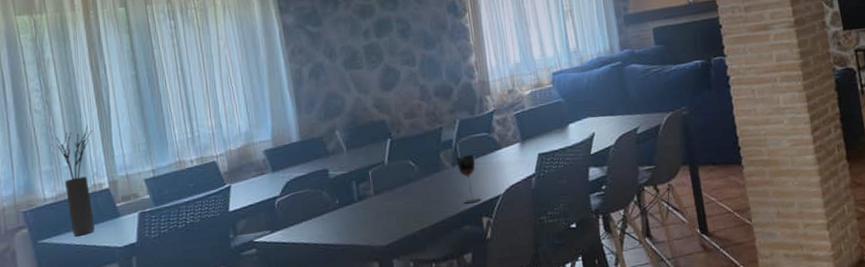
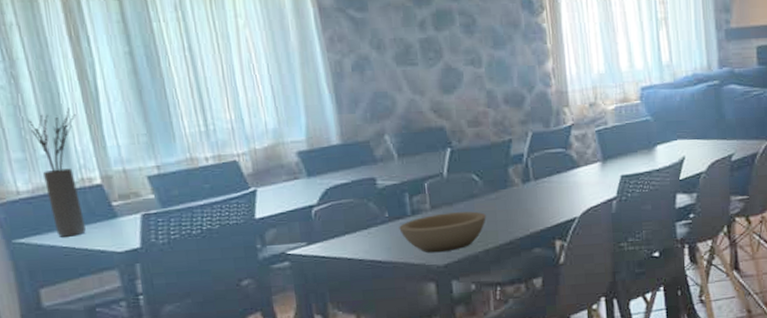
bowl: none [347,194,422,235] -> present [399,211,486,253]
wineglass: present [456,155,481,204] -> none [527,172,554,225]

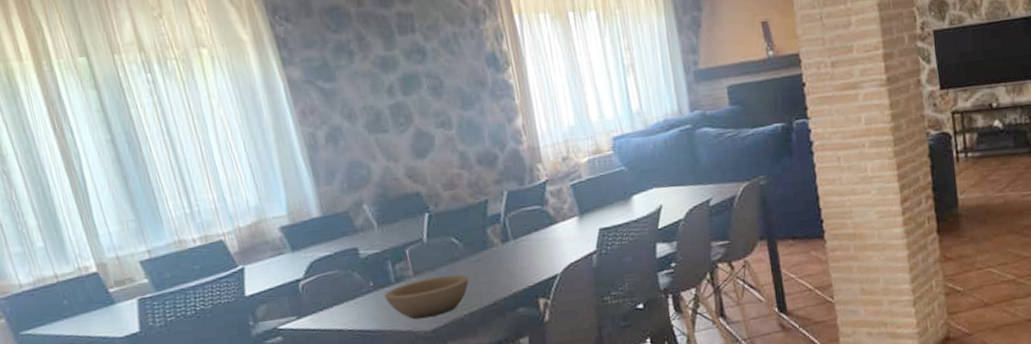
vase: present [28,107,86,237] -> none [23,199,87,326]

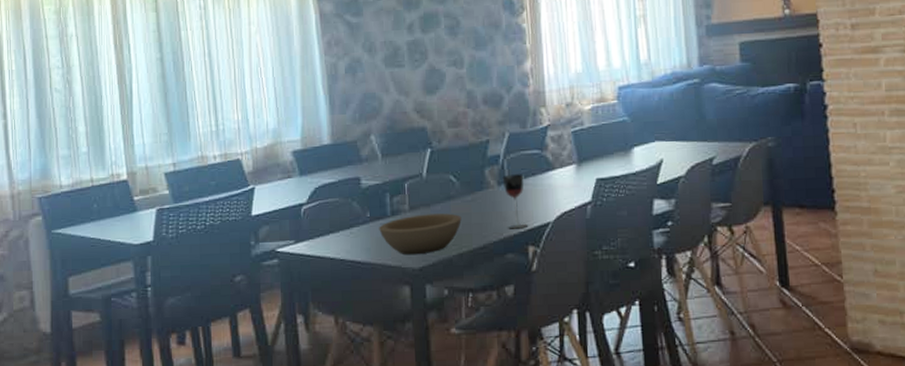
wineglass: none [505,230,536,285] -> present [502,174,527,229]

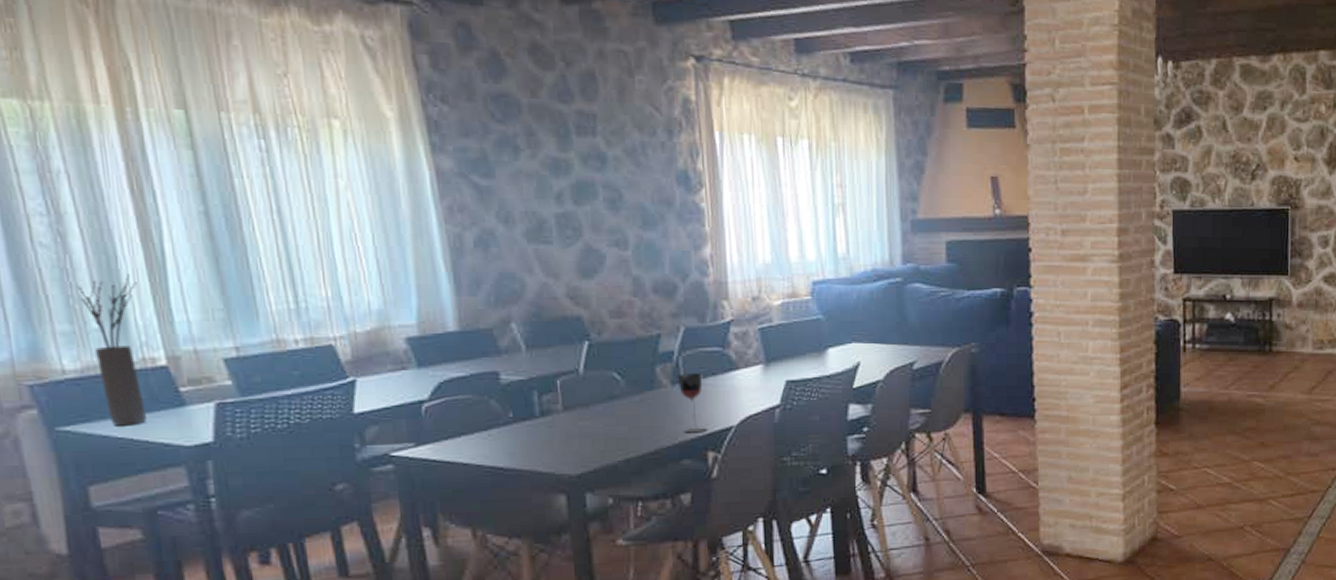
vase: none [76,109,113,229] -> present [78,274,147,426]
bowl: present [379,213,462,255] -> none [525,415,628,461]

